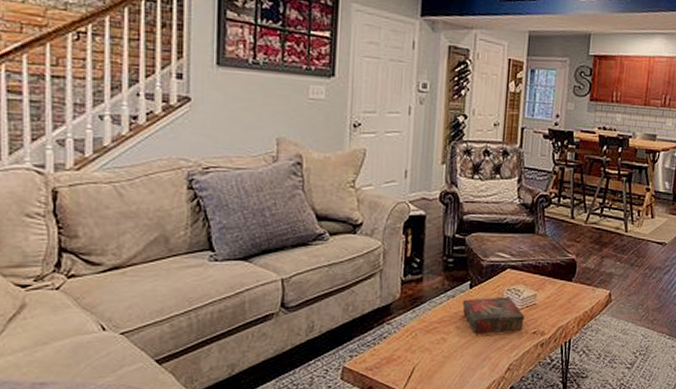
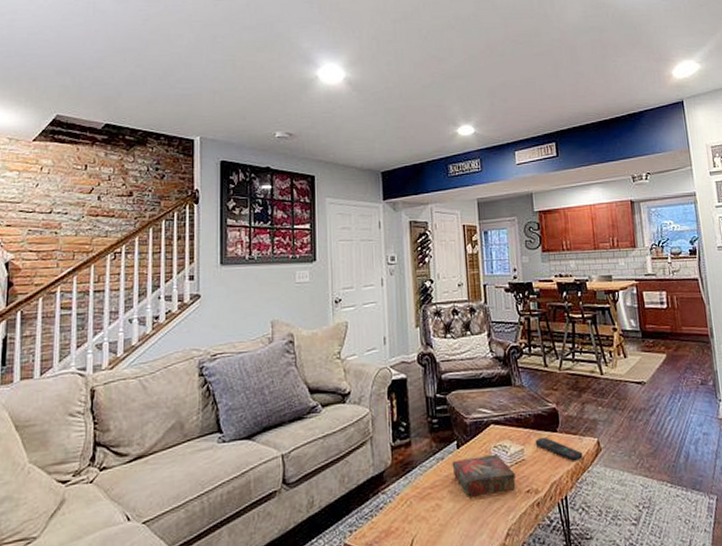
remote control: none [548,285,593,309] -> present [535,436,583,461]

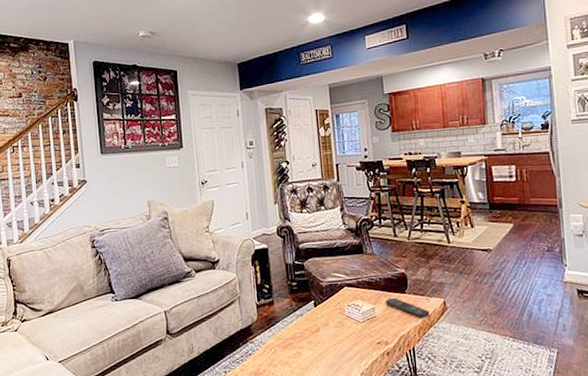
book: present [452,454,516,498] -> none [310,311,368,347]

